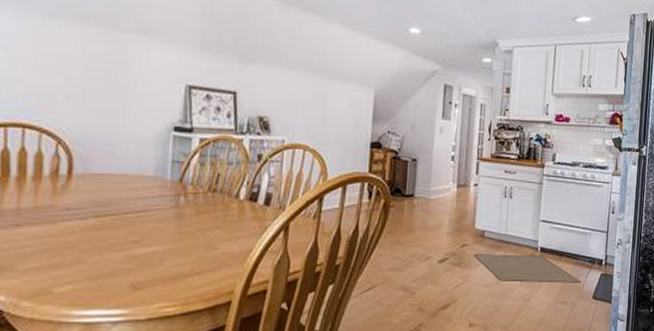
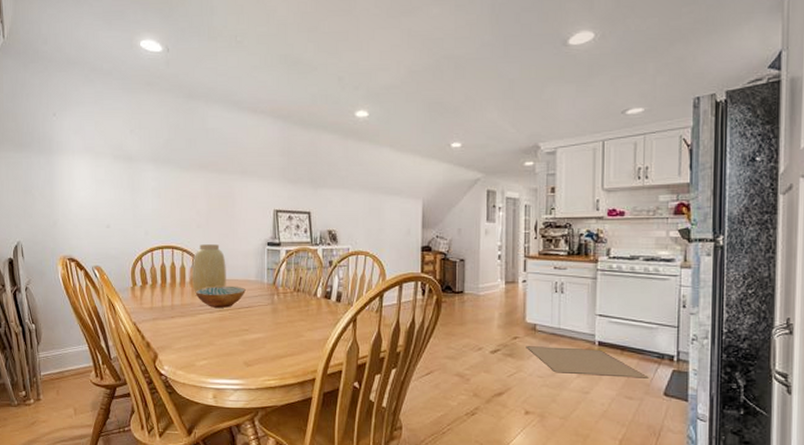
vase: none [52,124,110,194] -> present [191,244,226,295]
bowl: none [58,183,138,214] -> present [195,287,246,309]

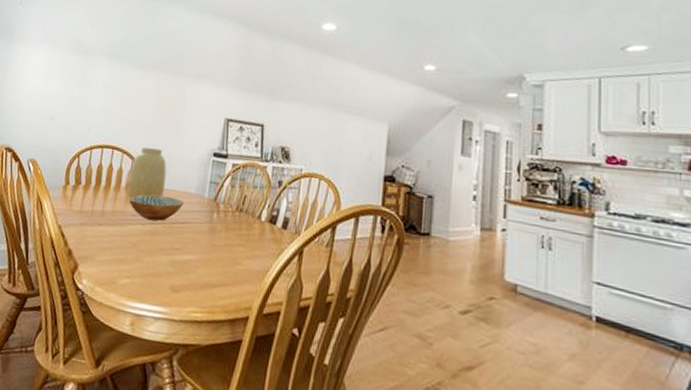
doormat: present [526,346,649,379] -> none [504,310,663,375]

